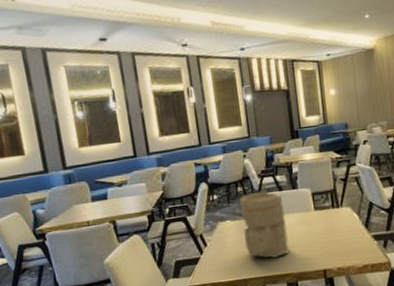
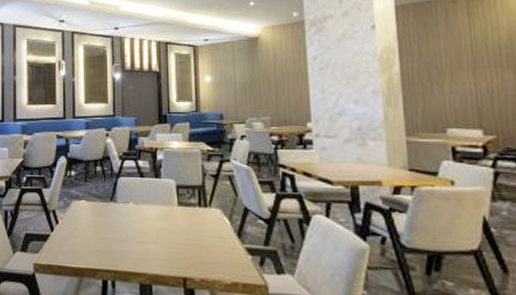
vase: present [240,190,289,258] -> none [98,174,145,251]

